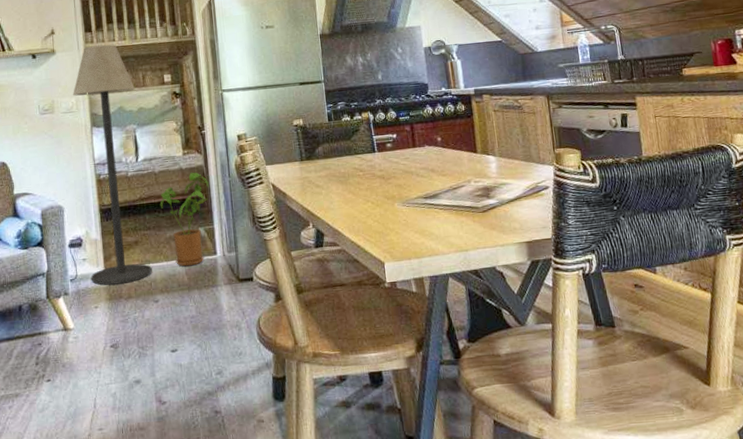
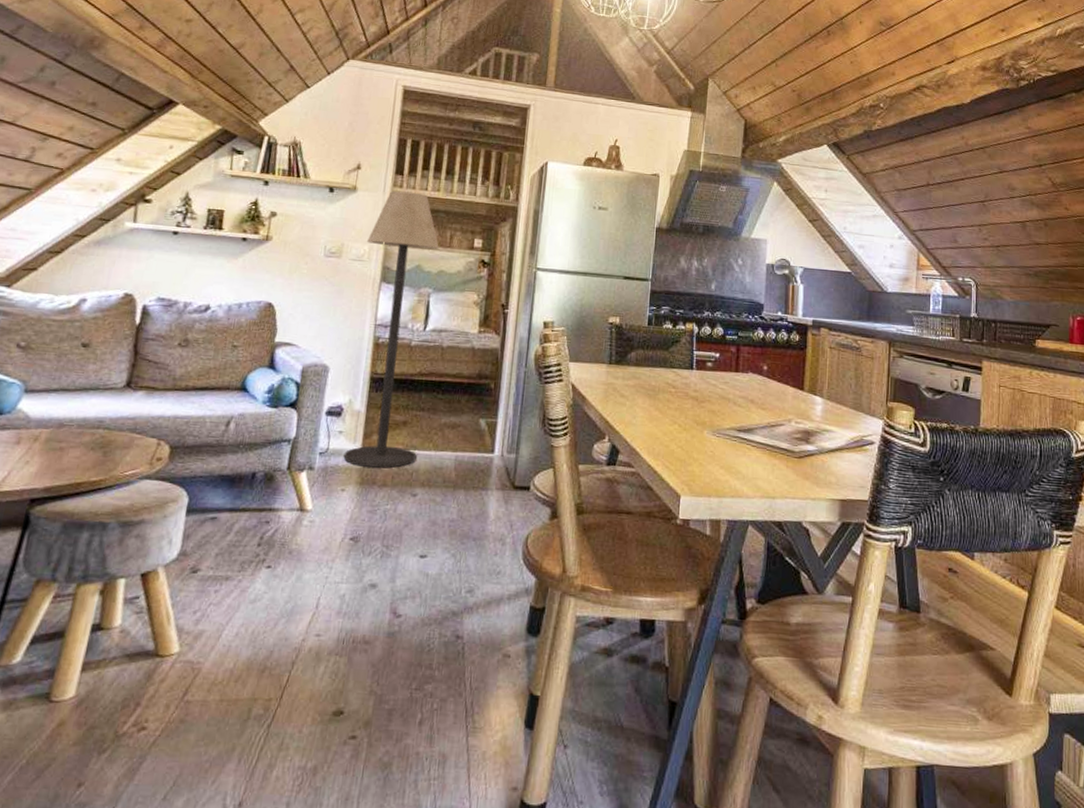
house plant: present [160,172,209,267] -> none [440,354,501,461]

